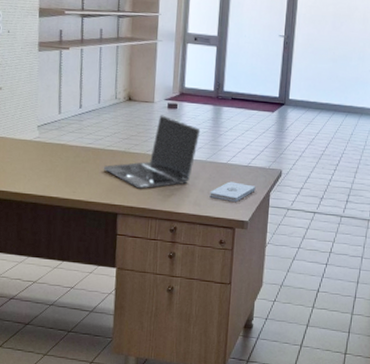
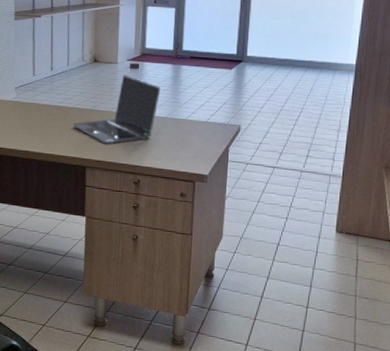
notepad: present [209,181,256,203] -> none [170,137,215,157]

